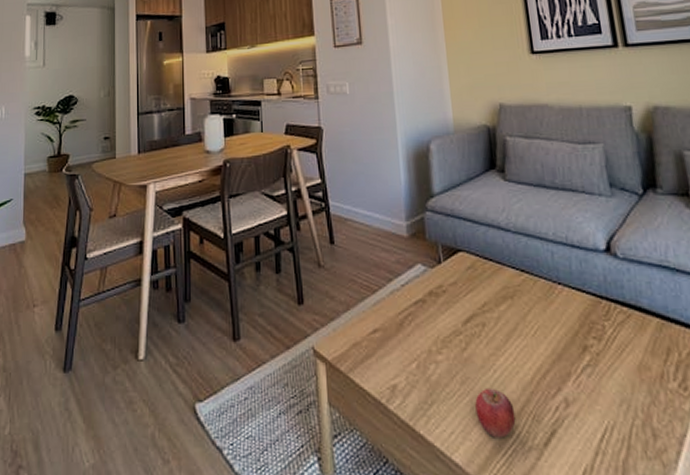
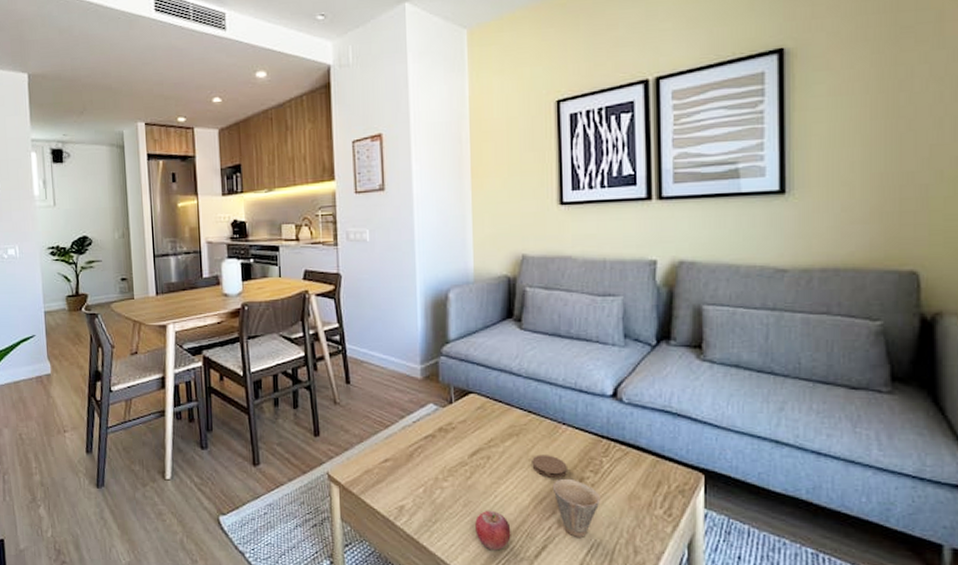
coaster: none [529,320,569,347] -> present [532,454,567,478]
cup: none [554,347,608,419] -> present [552,478,600,537]

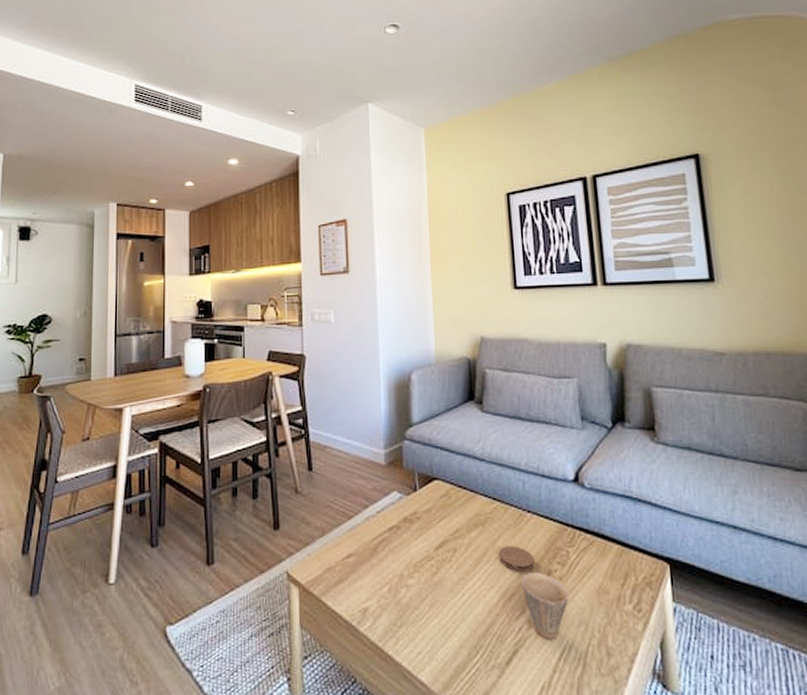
fruit: present [475,510,511,551] -> none [443,610,481,658]

